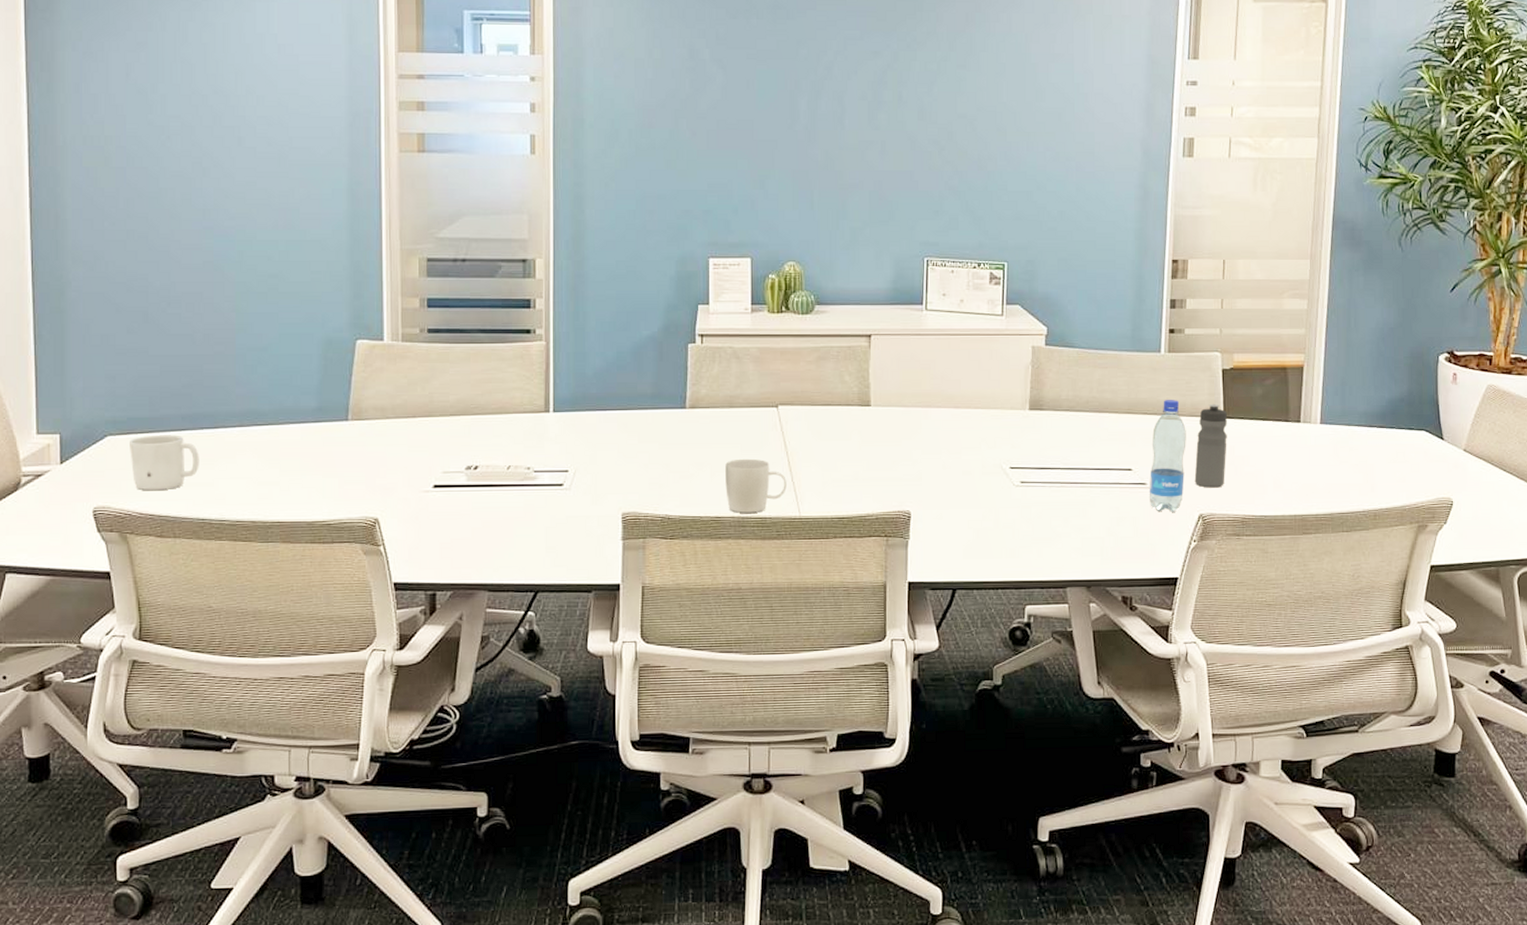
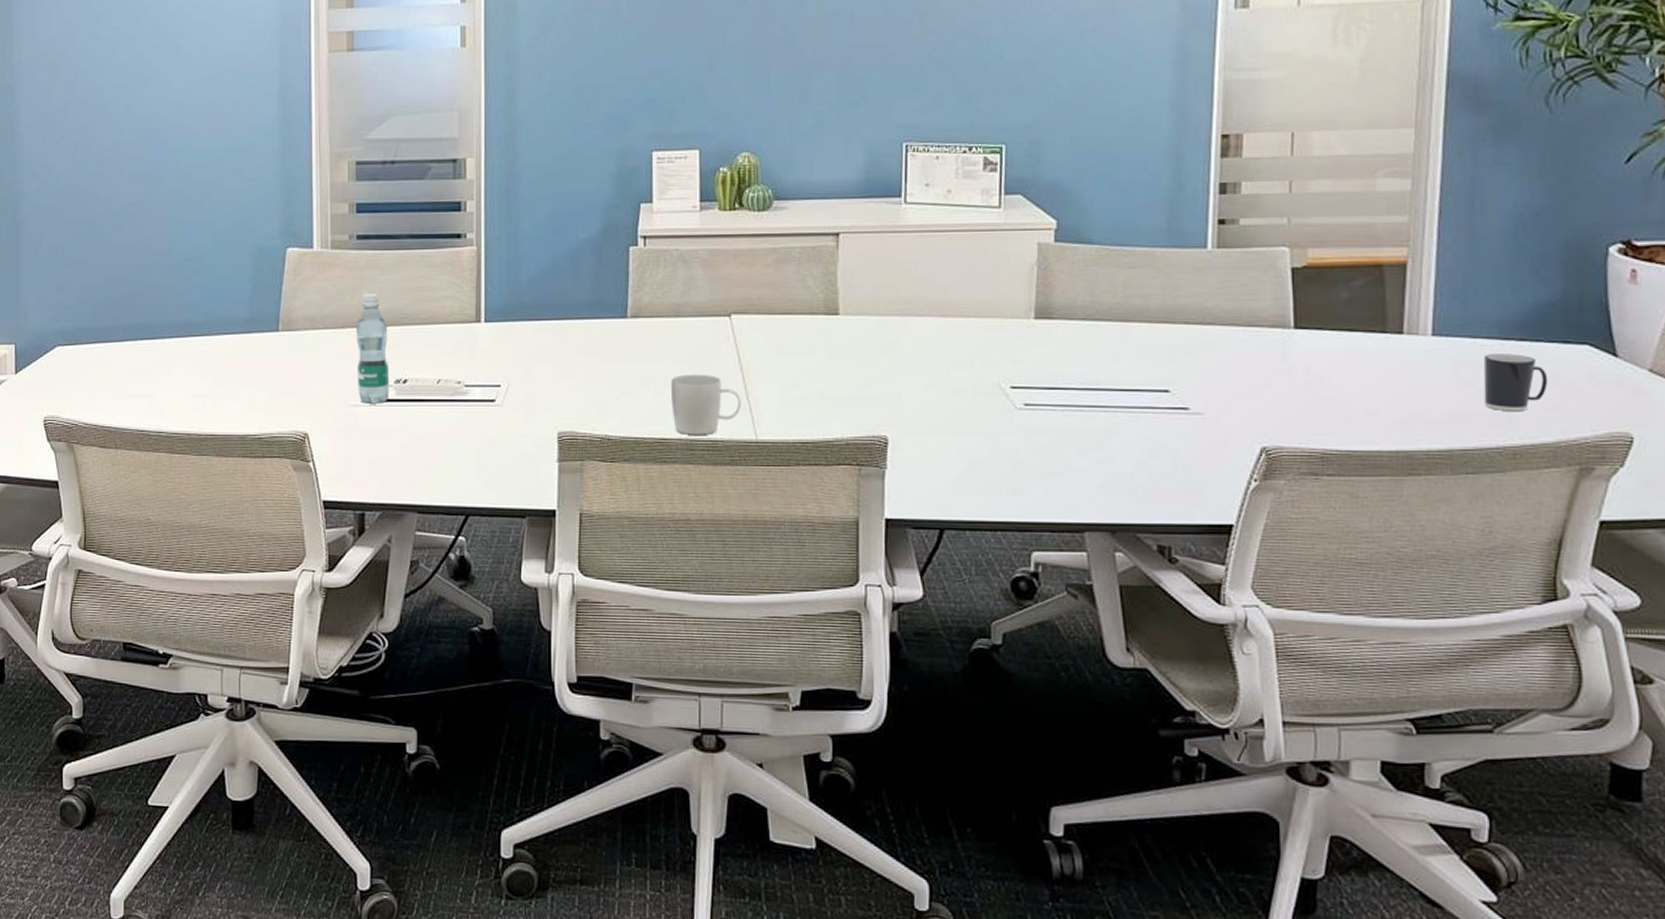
mug: present [130,434,199,491] -> none [76,345,139,402]
bottle: none [427,384,461,490] -> present [356,292,390,404]
bottle: present [1149,400,1186,512] -> none [1192,306,1243,444]
water bottle: present [1194,403,1227,488] -> none [1254,310,1300,415]
mug: none [1355,438,1398,483] -> present [1483,354,1549,412]

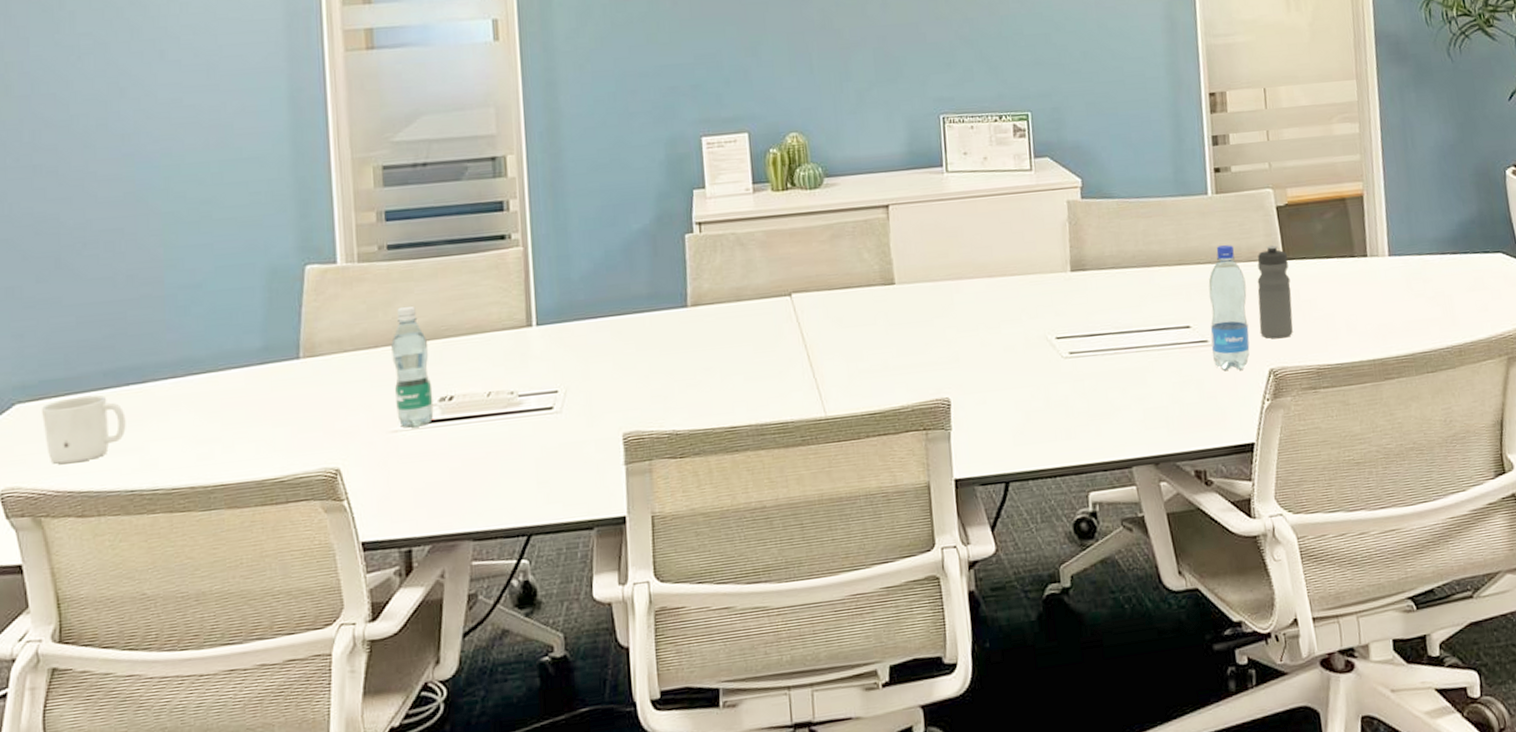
mug: none [76,345,139,402] -> present [42,395,126,464]
mug: present [671,374,741,435] -> none [737,356,808,420]
bottle: none [1192,306,1243,444] -> present [1208,245,1250,372]
water bottle: none [1254,310,1300,415] -> present [1257,244,1293,339]
mug: present [1483,354,1549,412] -> none [1429,265,1477,316]

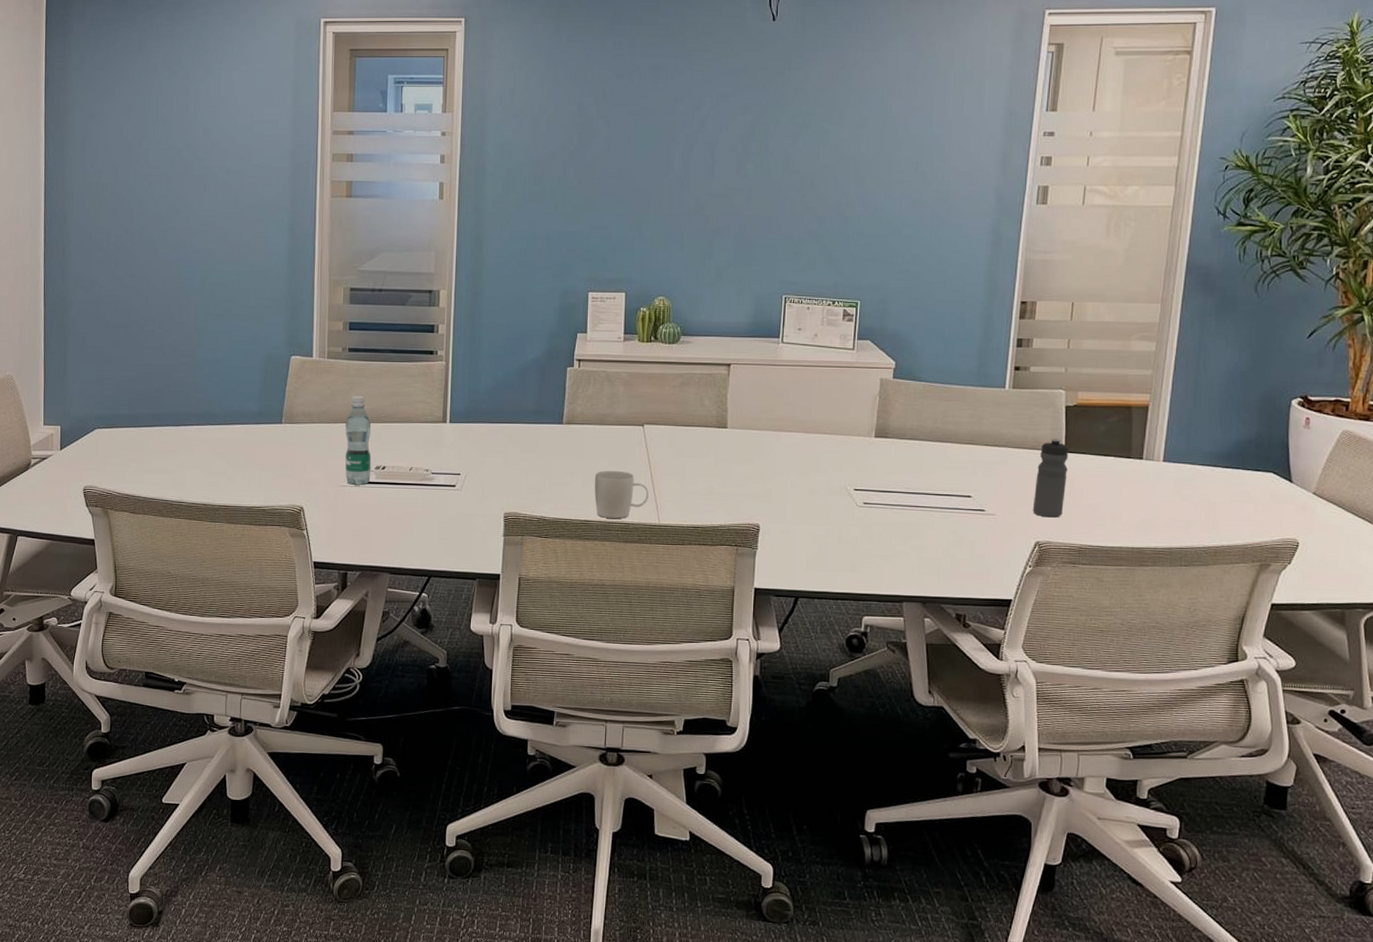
mug: present [42,395,126,464] -> none [112,429,165,475]
mug: none [737,356,808,420] -> present [594,470,649,519]
bottle: present [1208,245,1250,372] -> none [986,433,1027,538]

